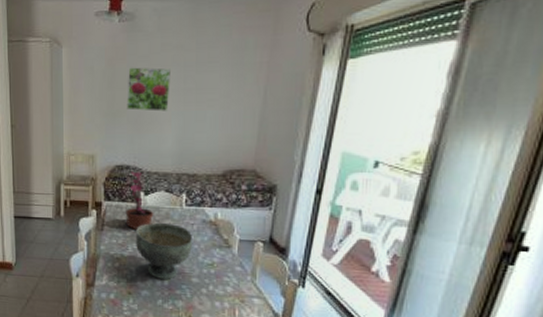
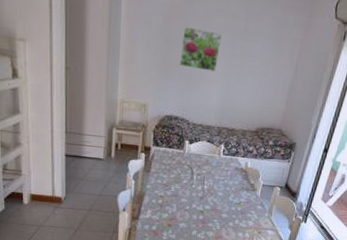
potted plant: present [125,171,154,229] -> none [171,122,196,173]
decorative bowl: present [135,222,193,280] -> none [177,167,226,215]

